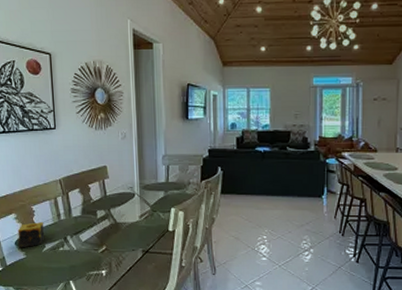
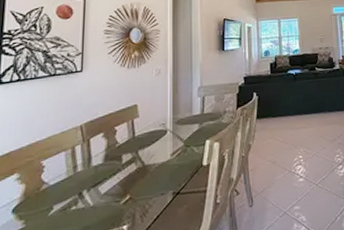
candle: present [17,222,44,248] -> none [17,178,55,217]

